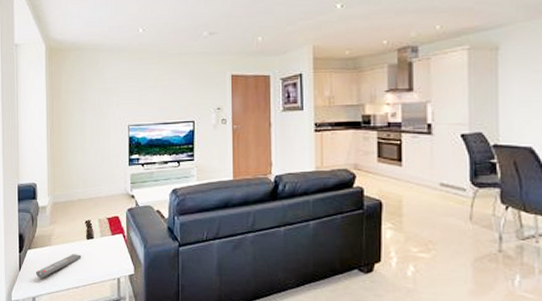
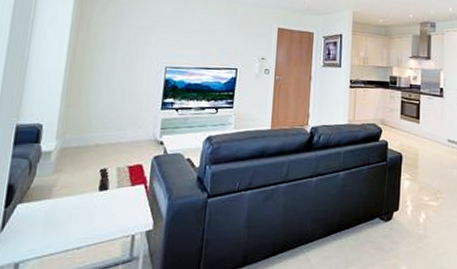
remote control: present [35,254,82,278] -> none [23,208,90,238]

